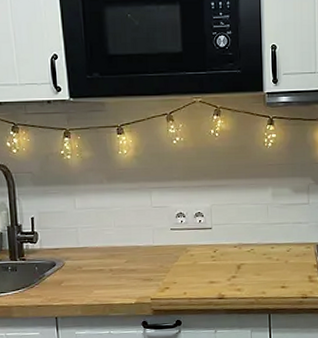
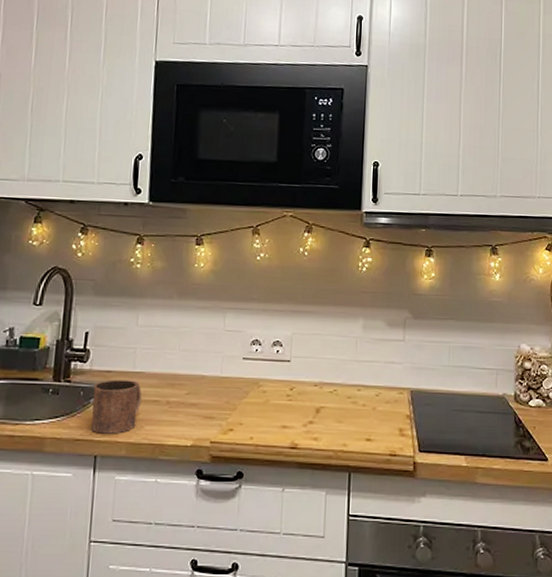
mug: none [45,253,89,300] -> present [91,379,143,434]

